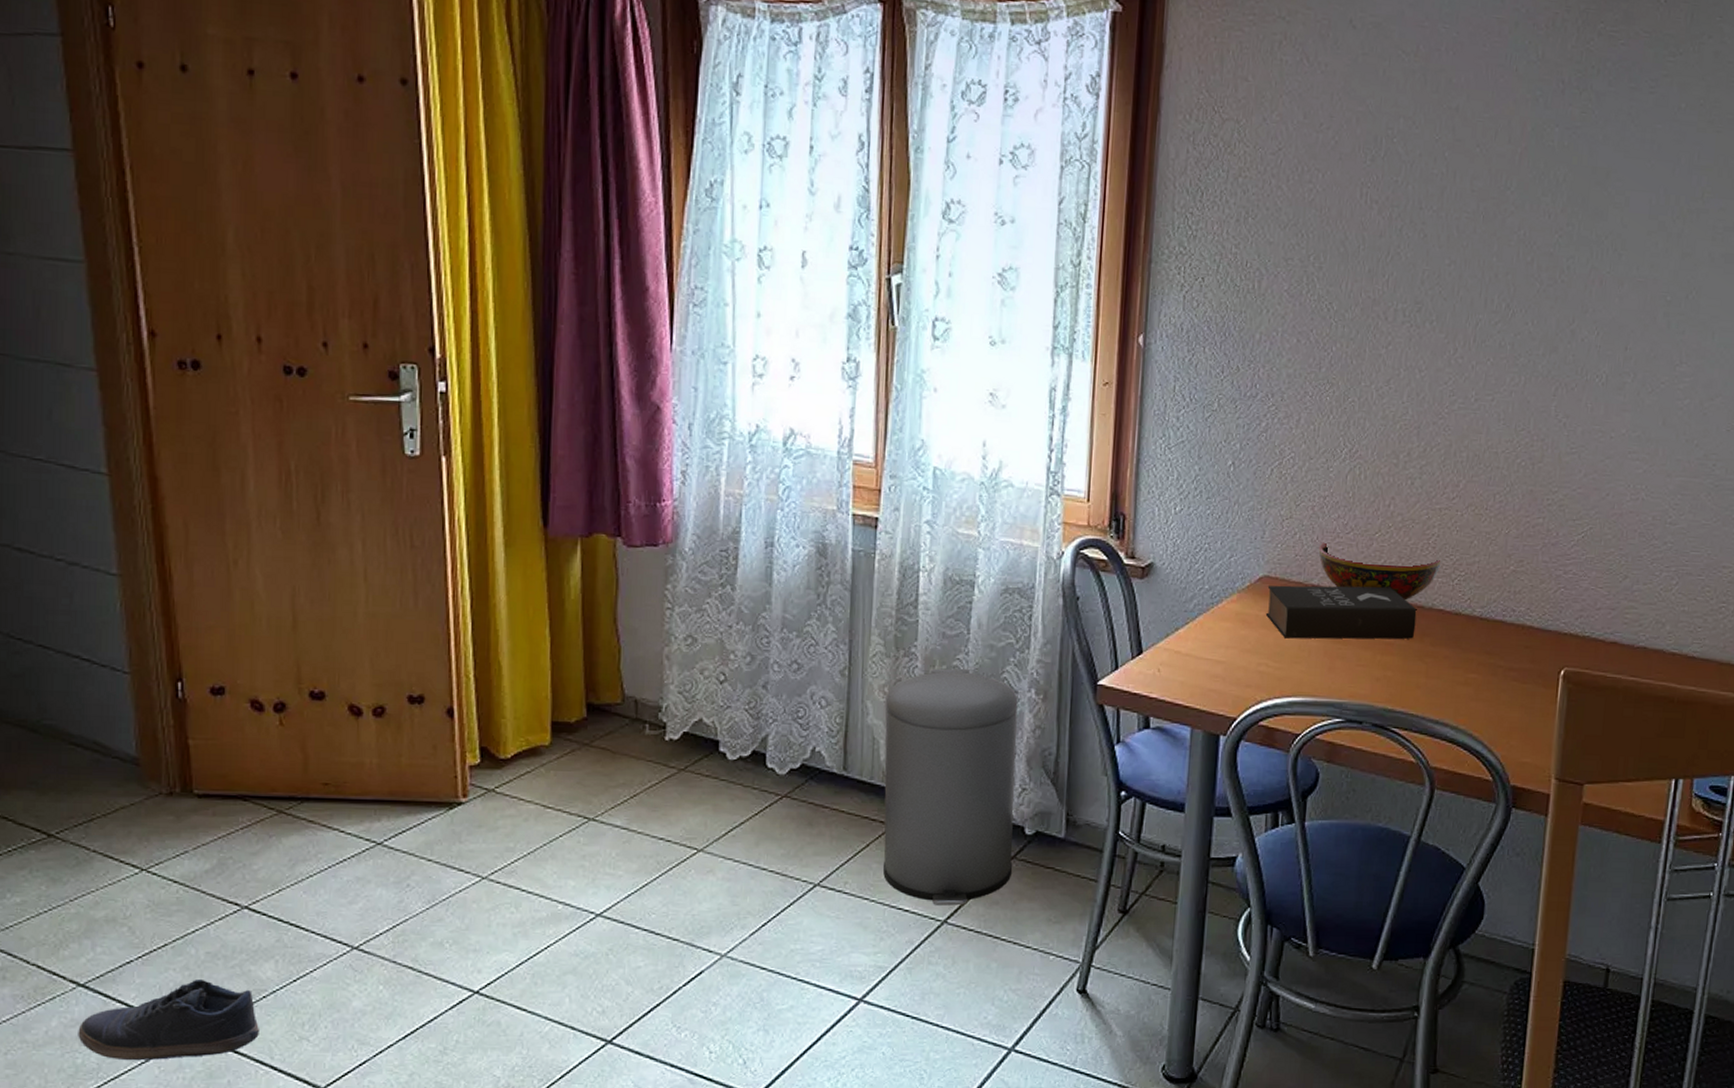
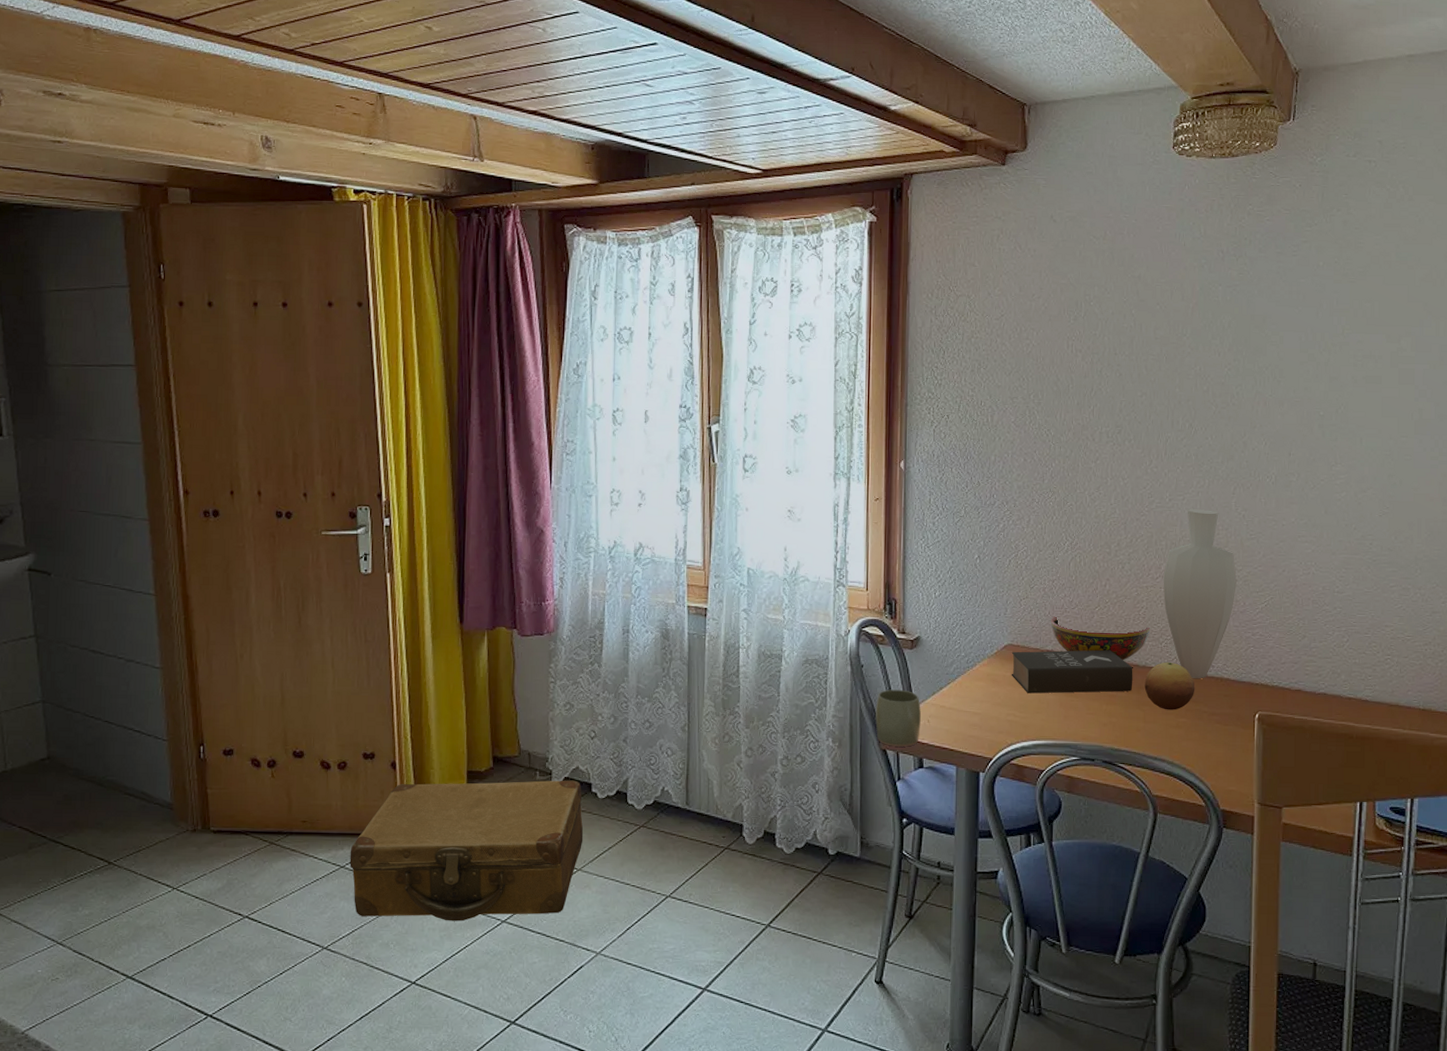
shoe: present [78,978,259,1061] -> none [126,972,255,1036]
suitcase: none [389,735,707,915] -> present [349,780,584,921]
pedal bin: present [883,668,1018,906] -> none [716,723,819,912]
mug: none [1091,629,1150,702] -> present [875,689,921,747]
fruit: none [1429,603,1491,664] -> present [1144,662,1195,710]
vase: none [1460,412,1551,626] -> present [1163,508,1237,679]

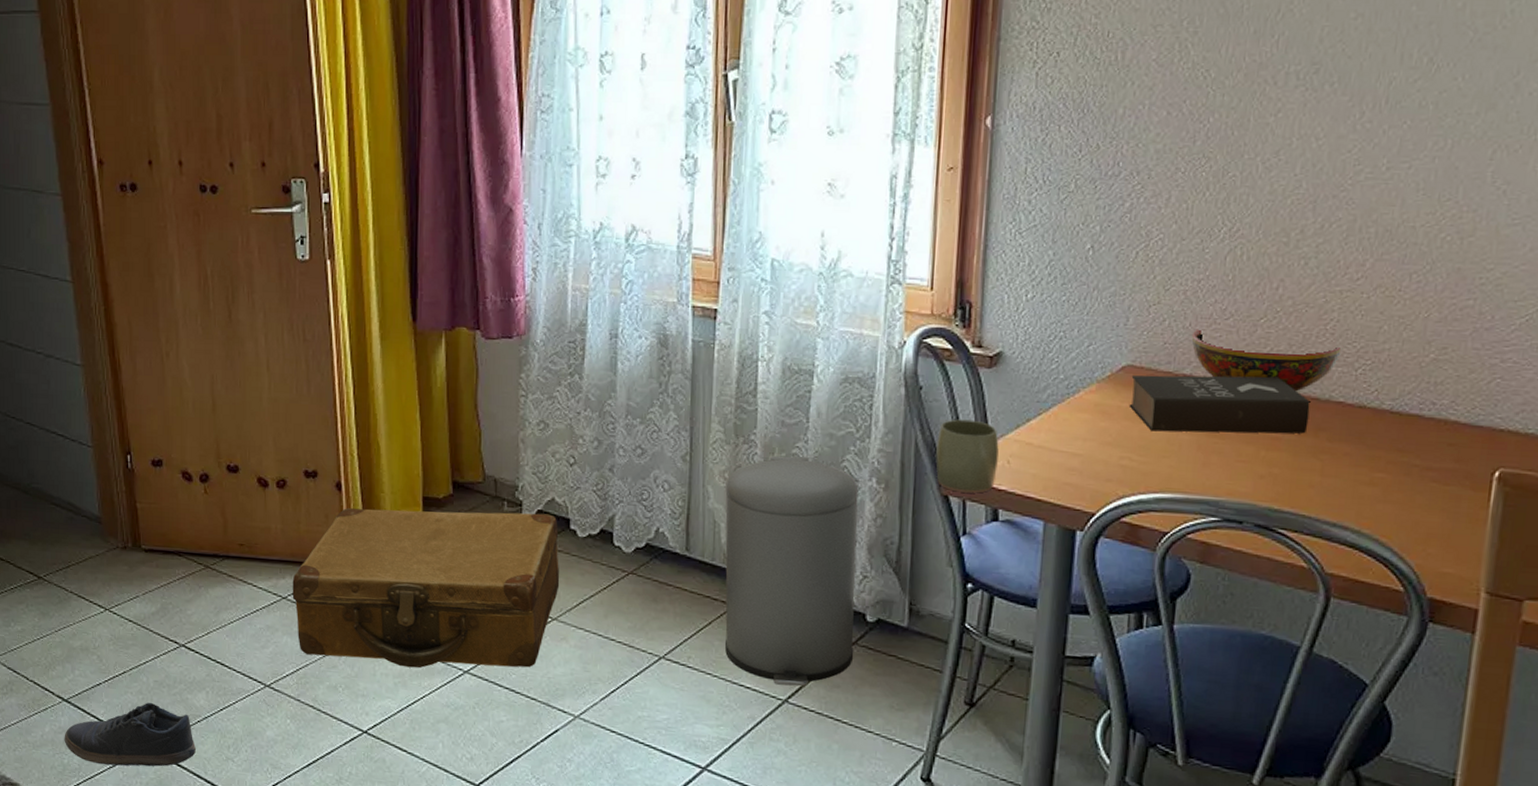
shoe: none [126,972,255,1036] -> present [64,702,196,767]
pedal bin: none [716,723,819,912] -> present [725,455,859,687]
fruit: present [1144,662,1195,710] -> none [1325,395,1404,462]
vase: present [1163,508,1237,679] -> none [1366,181,1484,421]

